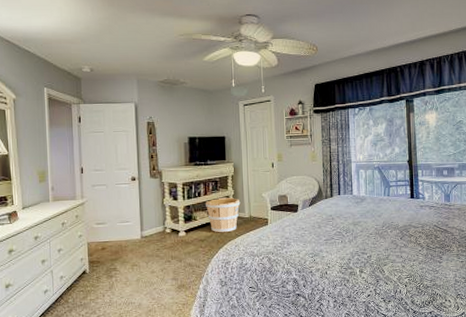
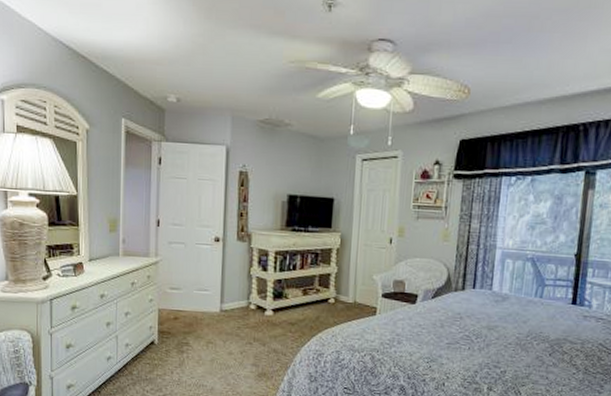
wooden bucket: present [206,197,241,233] -> none [301,274,344,319]

